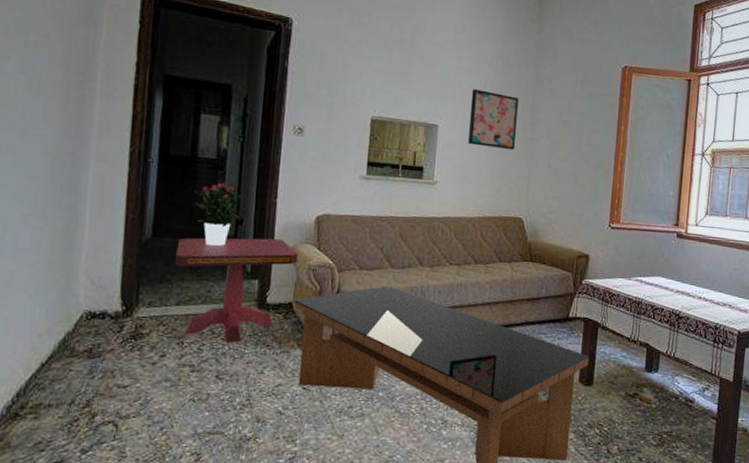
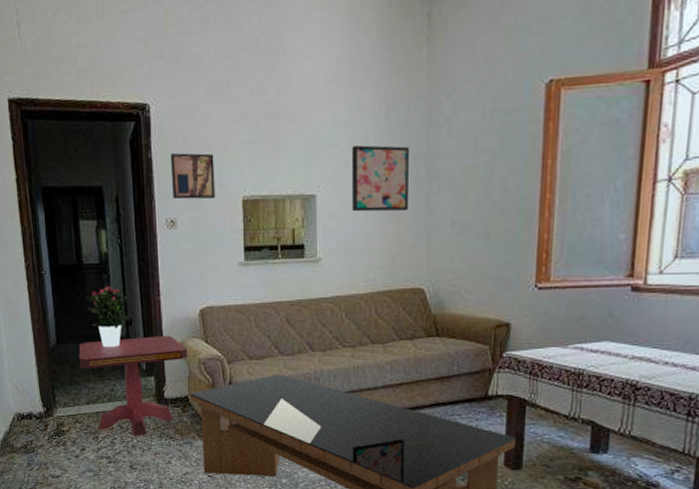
wall art: none [304,67,349,115] -> present [170,153,215,200]

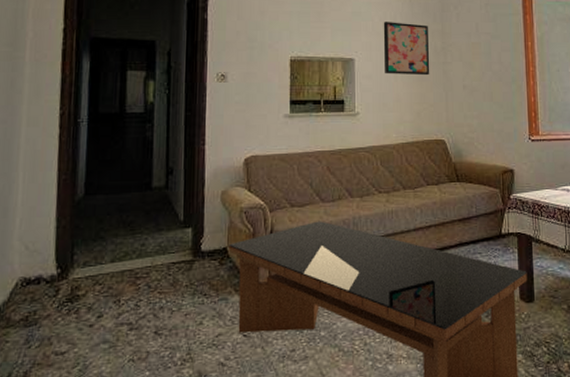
side table: present [79,336,188,436] -> none [108,185,230,296]
potted flower: present [85,286,131,347] -> none [123,135,172,198]
wall art: present [170,153,215,200] -> none [224,17,266,58]

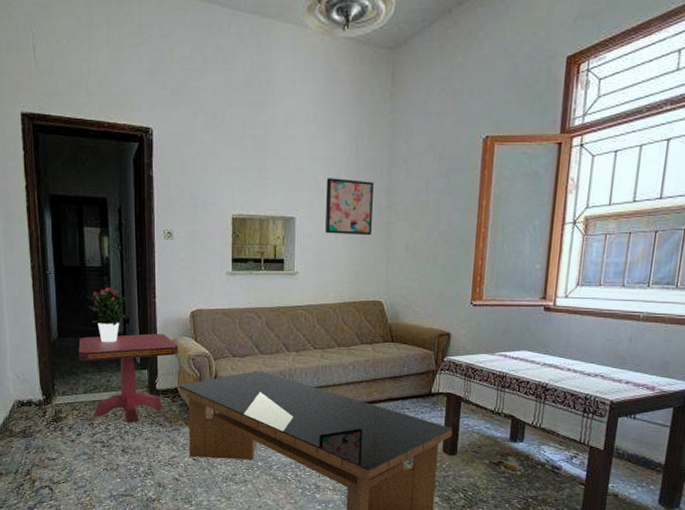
side table: none [108,185,230,296] -> present [78,334,179,423]
potted flower: none [123,135,172,198] -> present [86,288,128,342]

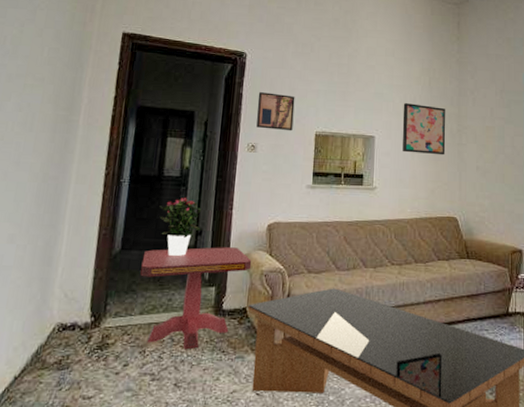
wall art: none [169,173,208,216] -> present [256,92,295,131]

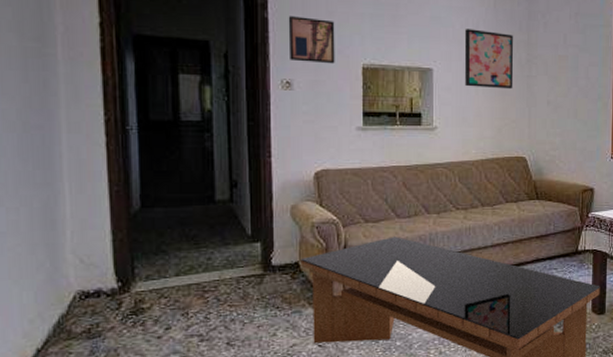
side table: present [140,247,252,350] -> none [169,199,300,309]
potted flower: present [159,198,201,256] -> none [181,146,236,211]

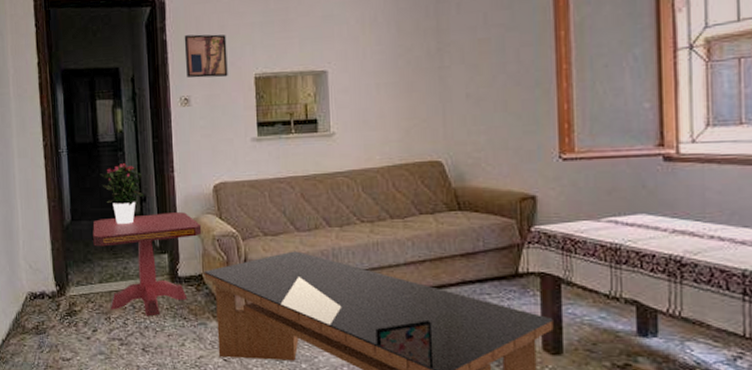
side table: none [169,199,300,309] -> present [93,212,202,317]
potted flower: none [181,146,236,211] -> present [100,163,145,224]
wall art: present [464,29,514,90] -> none [360,22,422,87]

